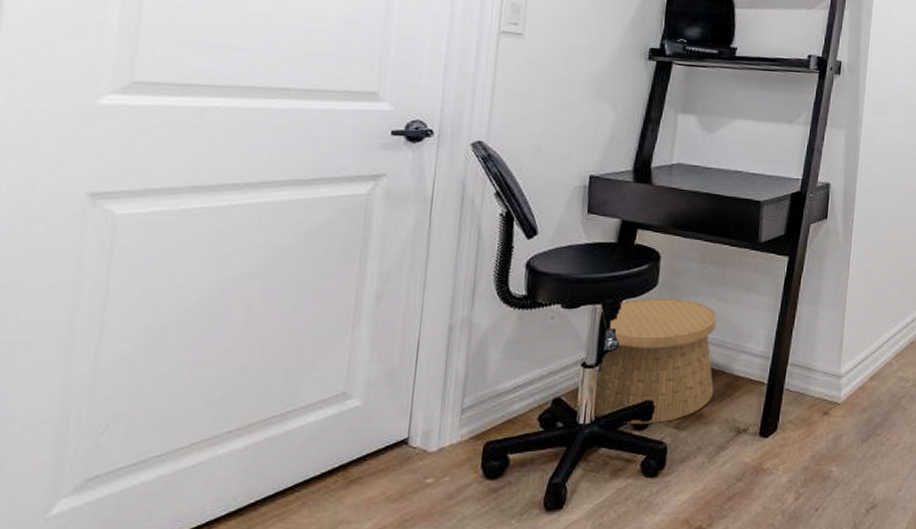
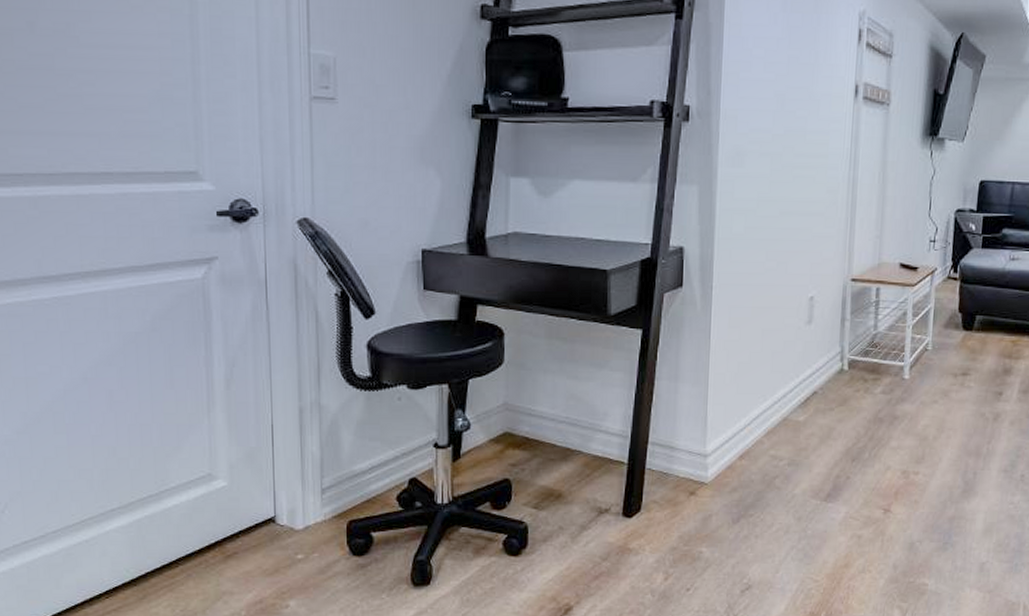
basket: present [594,297,717,425] -> none [450,376,572,504]

